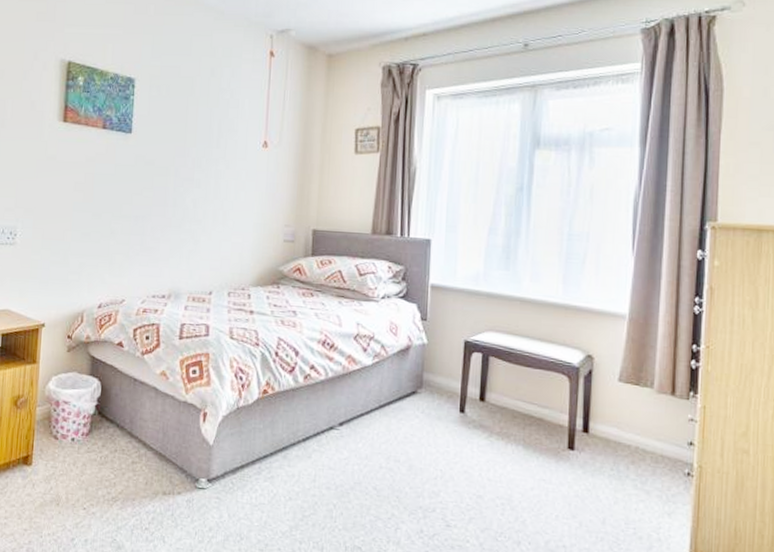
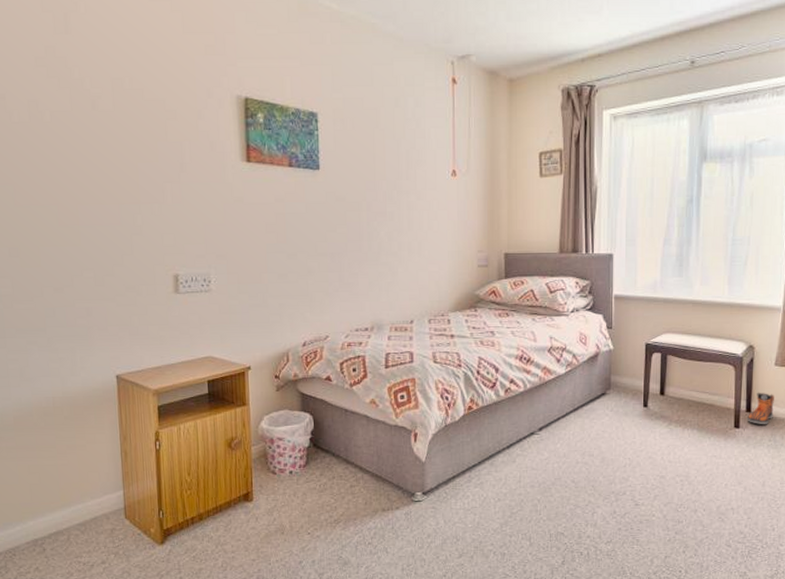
sneaker: none [583,410,618,450] -> present [746,392,774,424]

